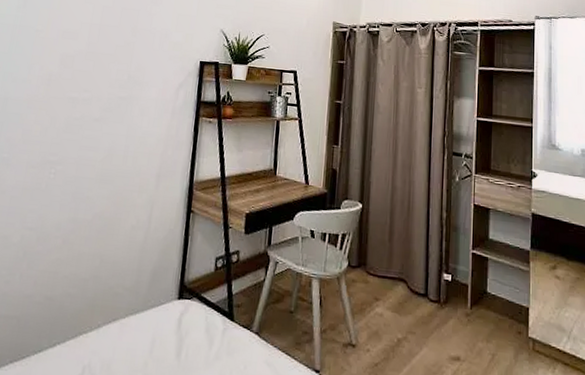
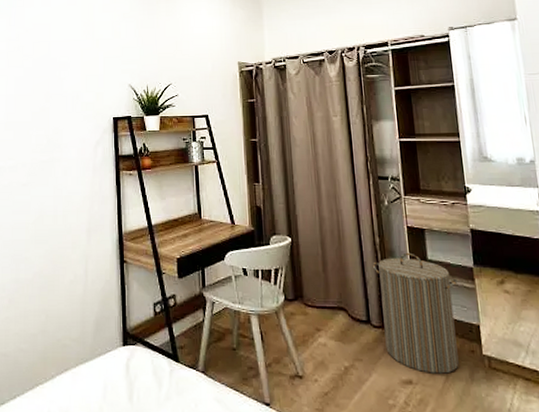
laundry hamper: none [436,230,516,353] -> present [372,252,459,374]

